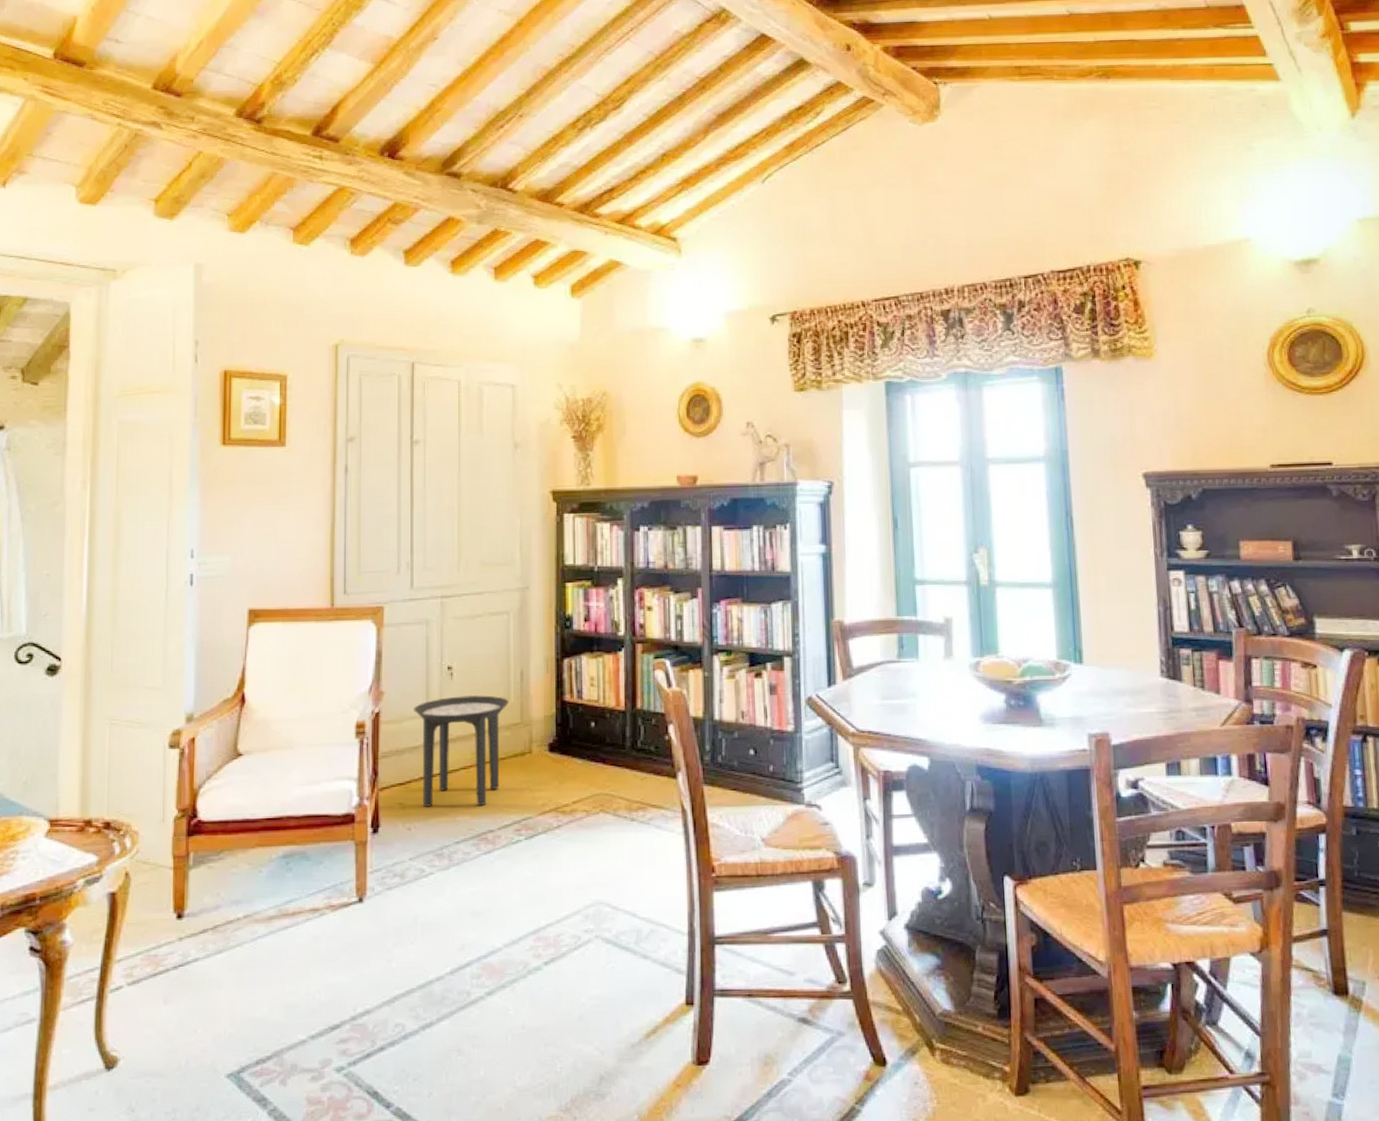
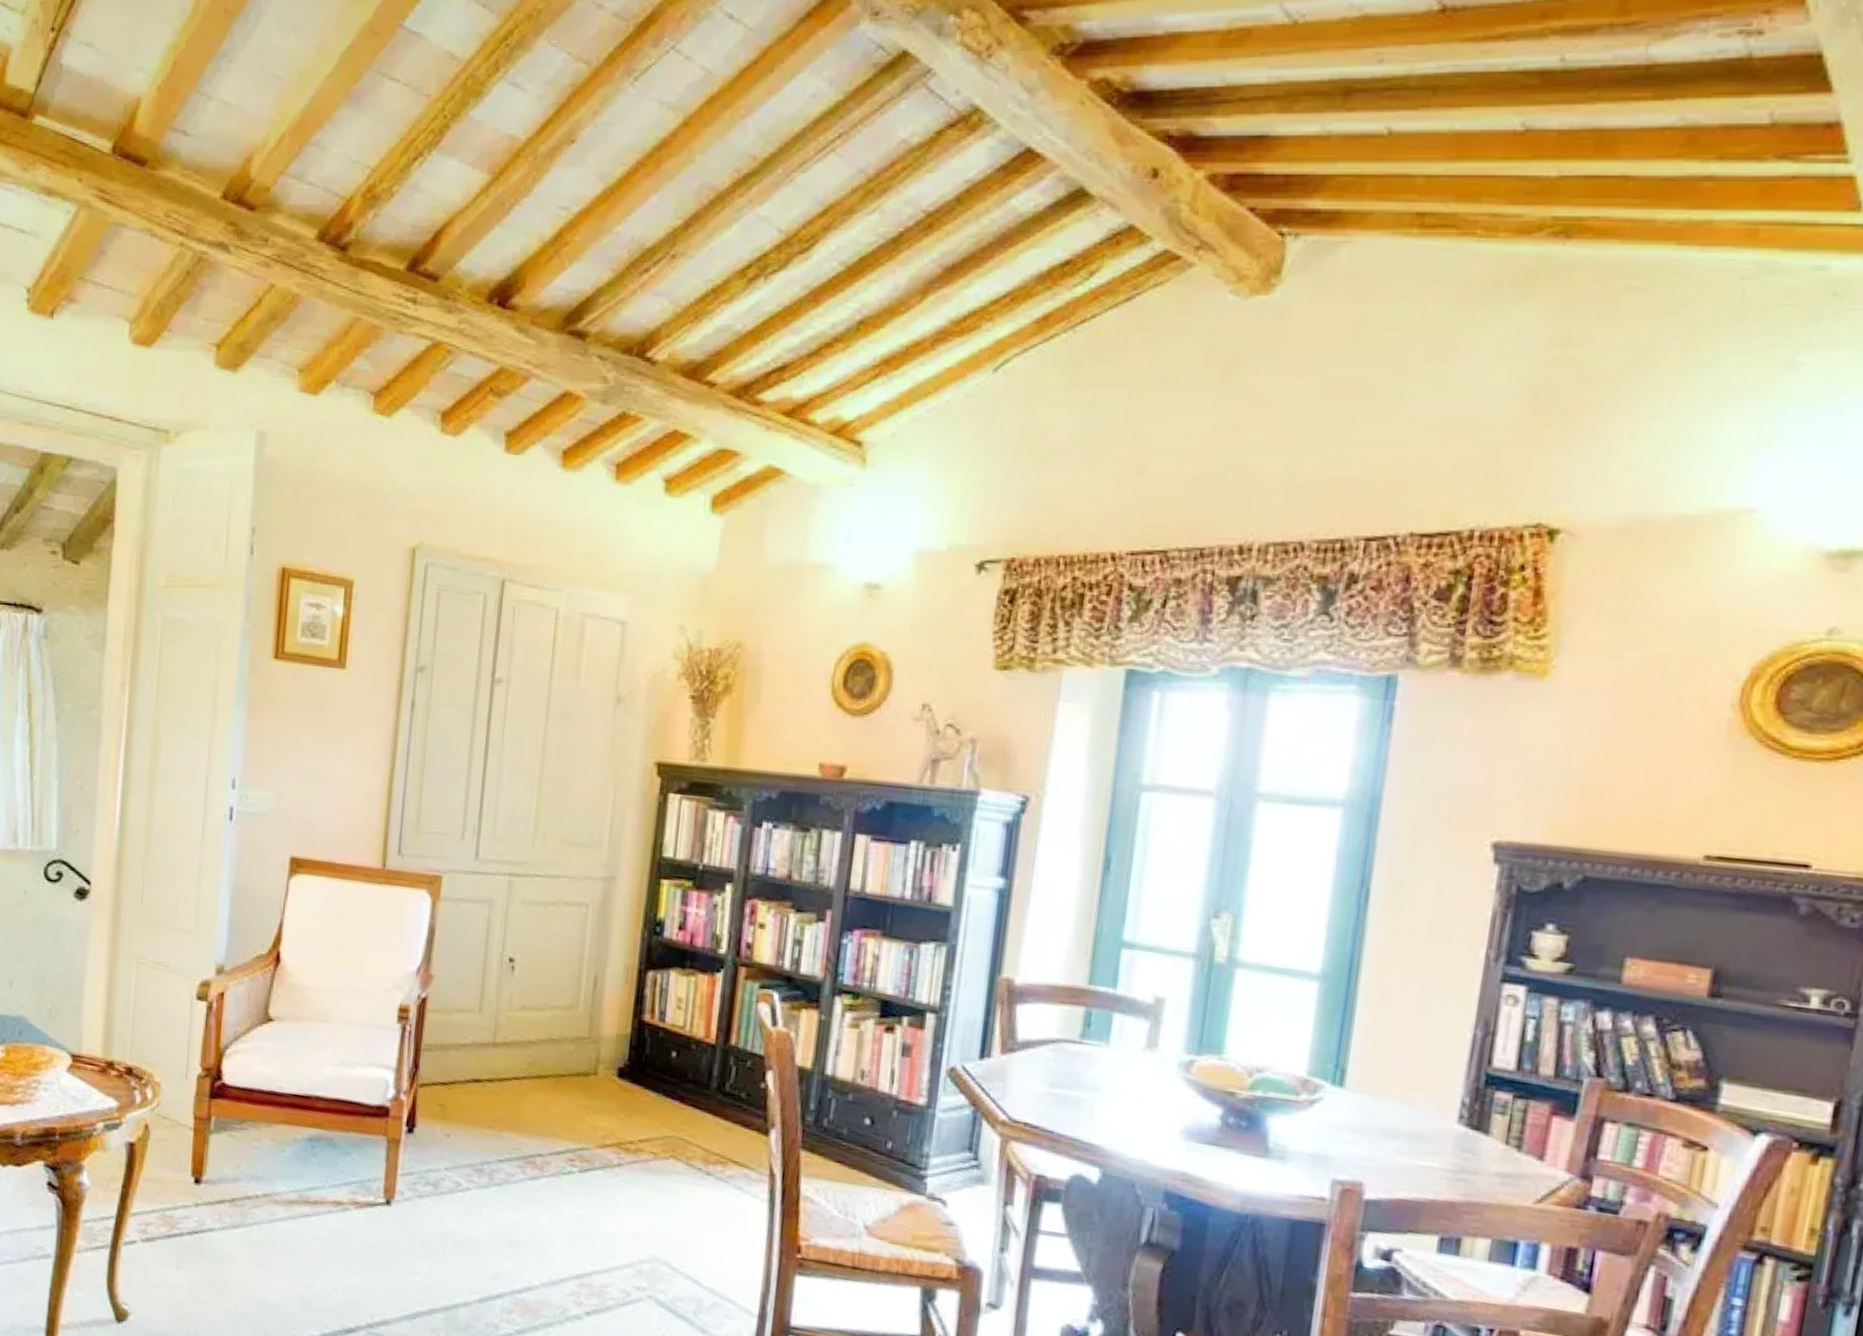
side table: present [414,695,509,807] -> none [465,993,577,1126]

